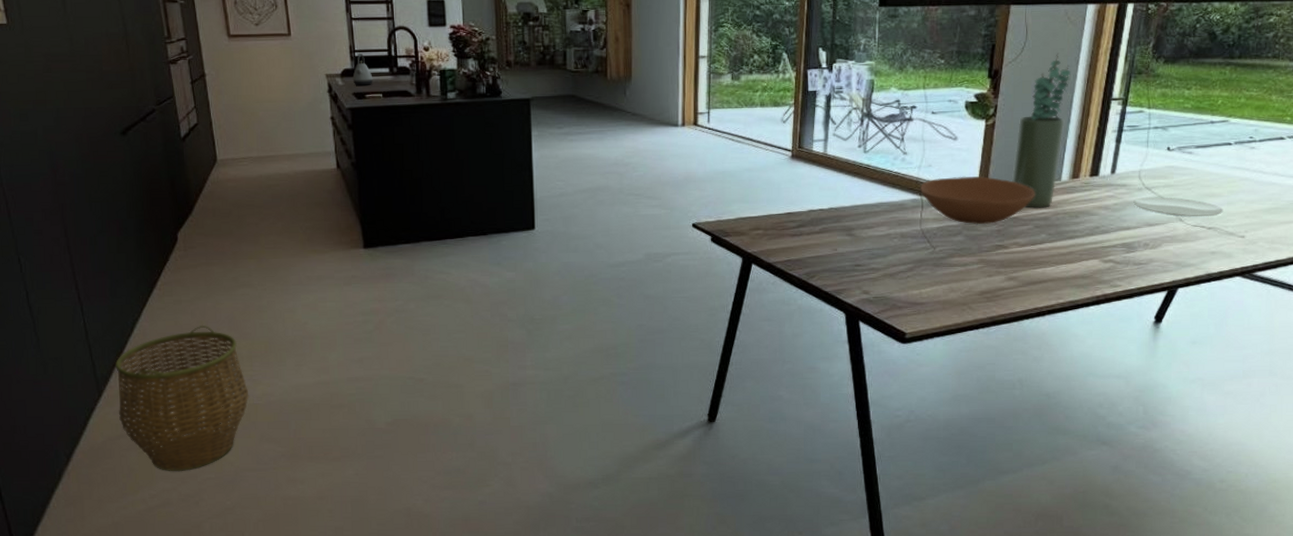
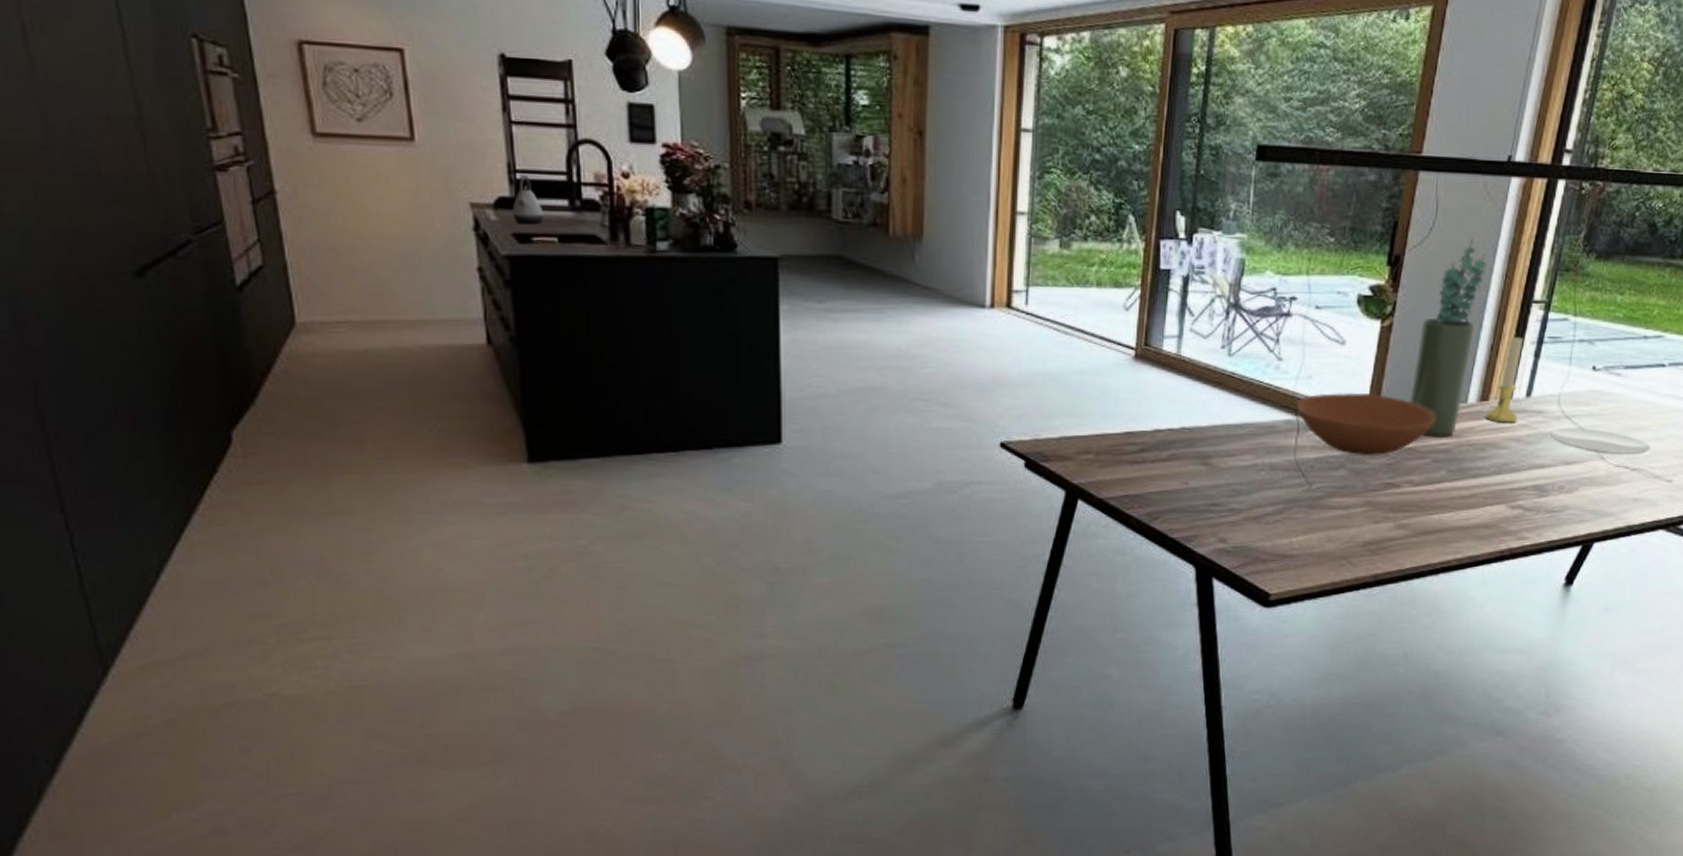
basket: present [115,325,249,472] -> none [129,569,350,786]
candle holder: none [1077,125,1106,195] -> present [1485,334,1524,423]

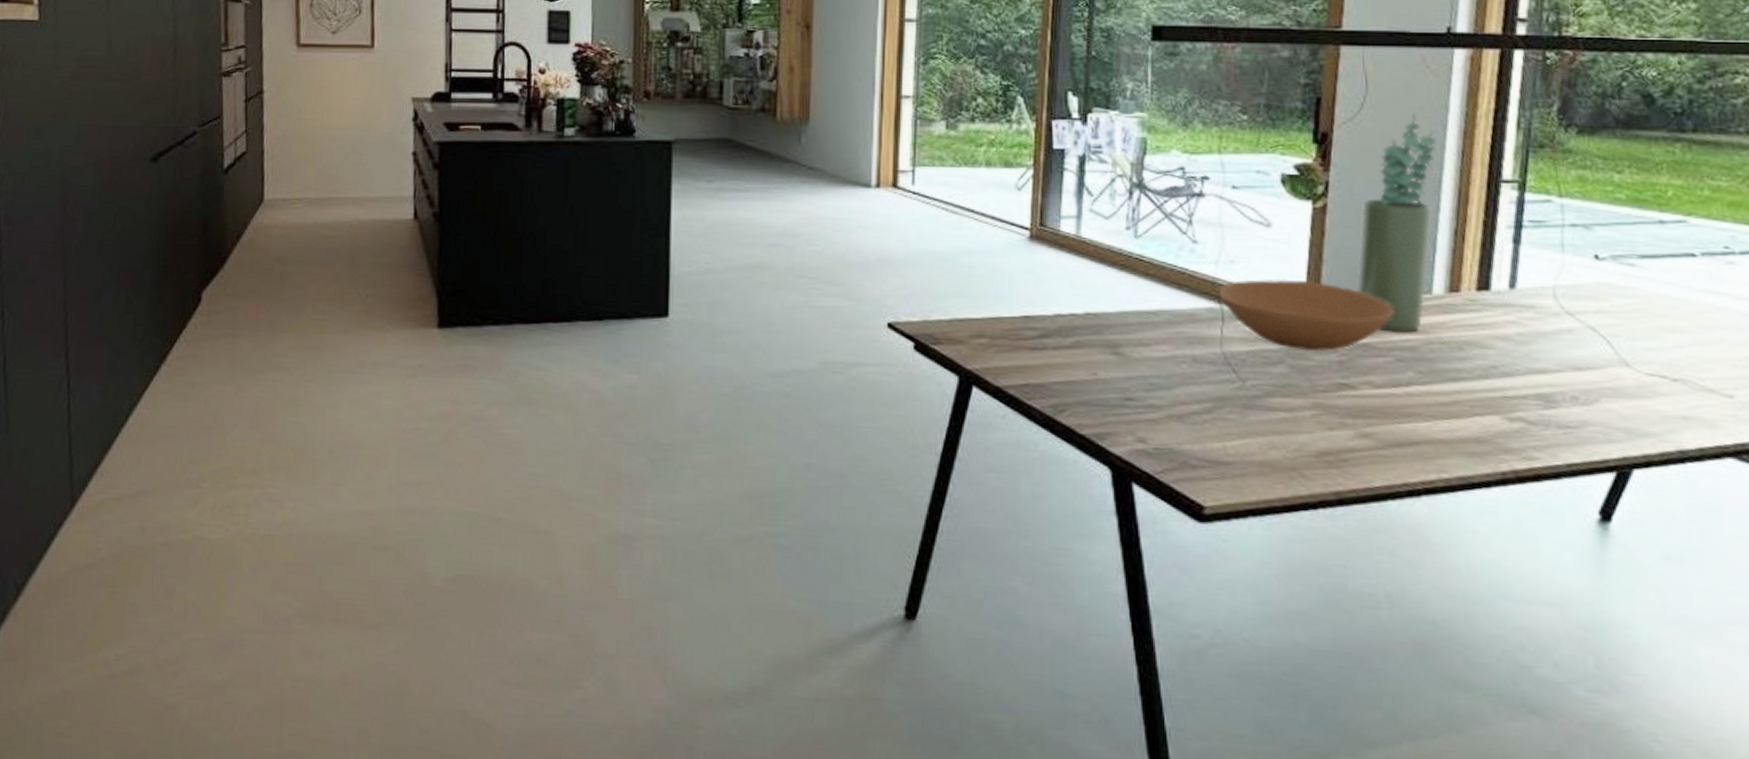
kettle: present [512,173,544,223] -> none [445,72,471,114]
candle holder: present [1485,334,1524,423] -> none [1457,217,1501,319]
plate: present [1549,428,1651,455] -> none [1548,326,1695,362]

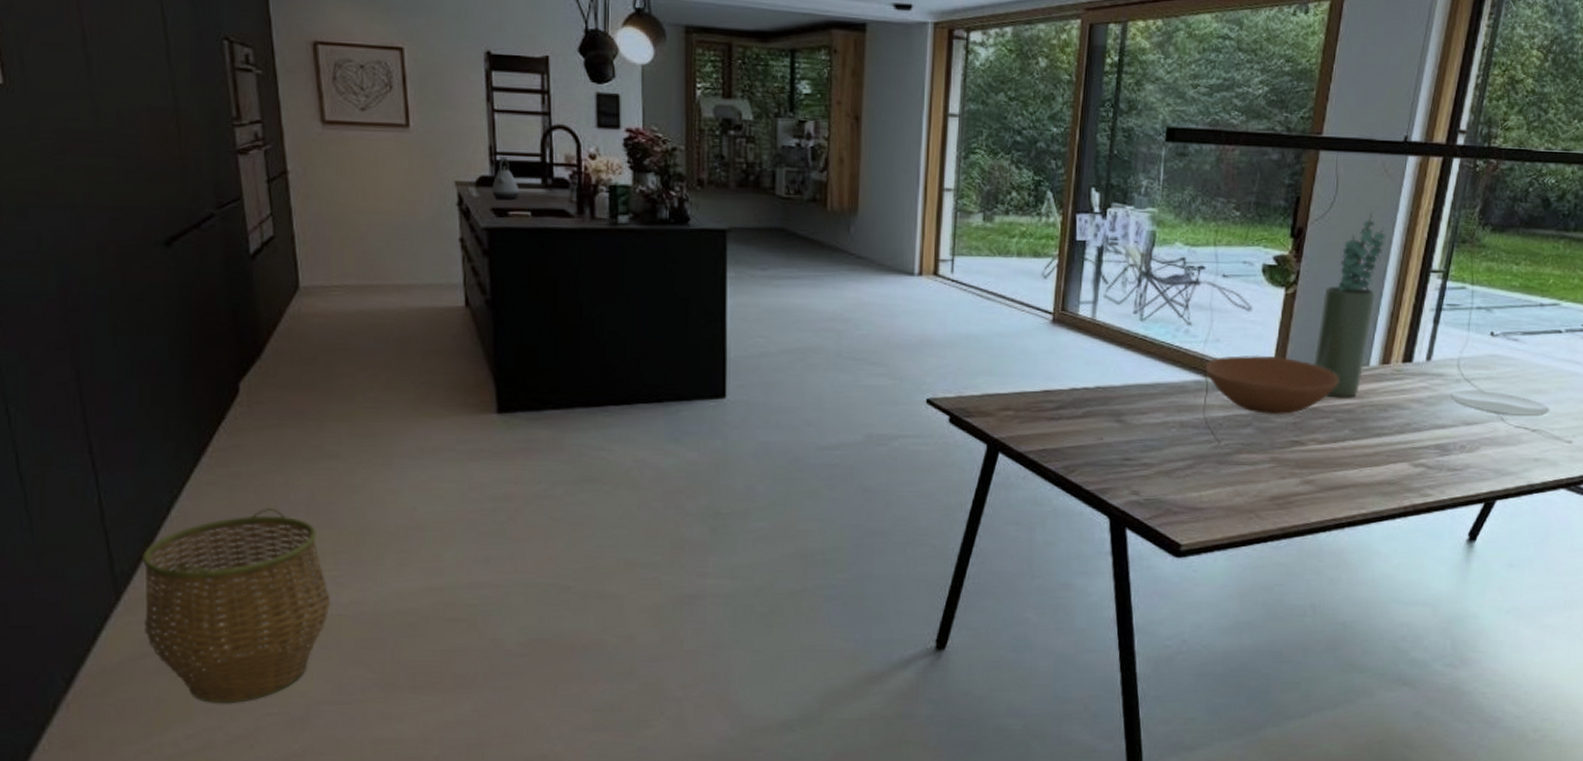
basket: none [92,418,265,625] -> present [141,507,331,704]
kettle: none [445,72,471,114] -> present [491,155,519,199]
plate: none [1548,326,1695,362] -> present [1450,390,1550,417]

